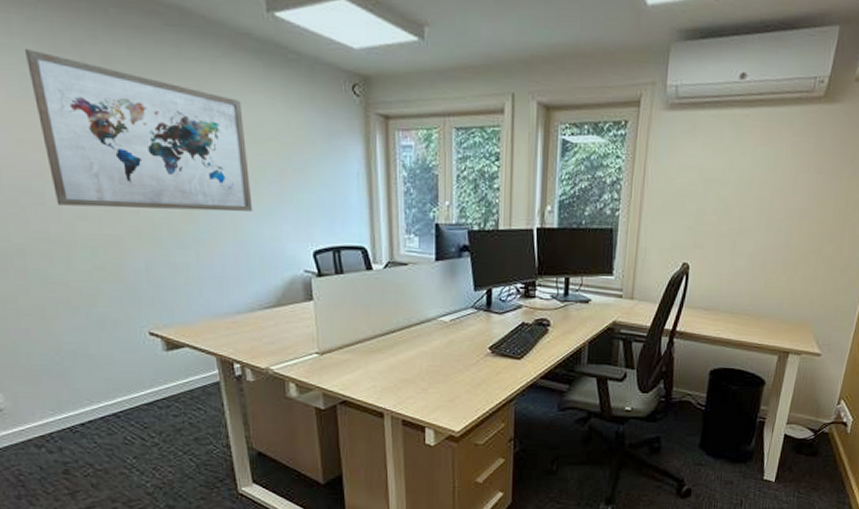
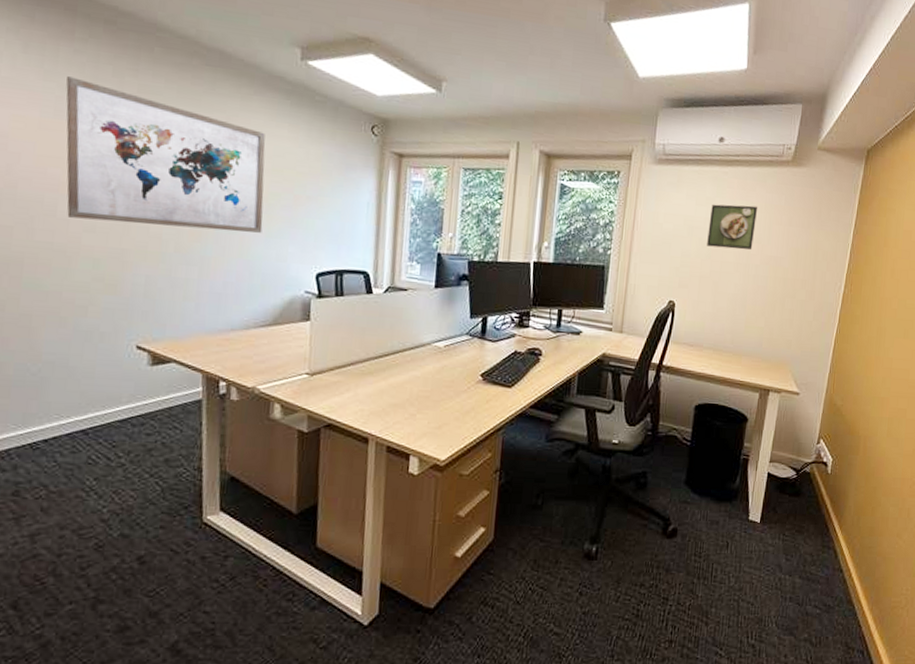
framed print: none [724,152,783,204] -> present [707,204,758,250]

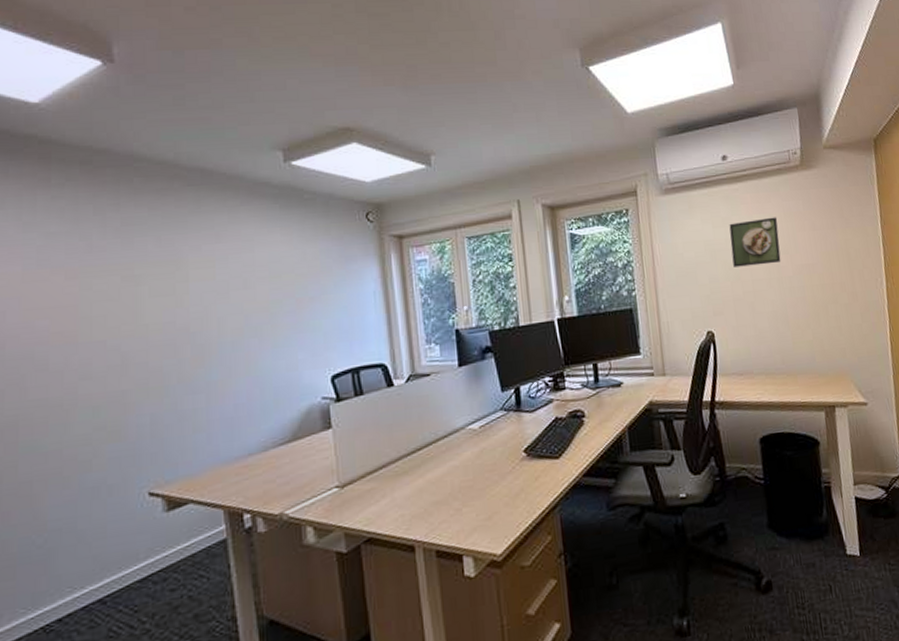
wall art: present [66,76,266,233] -> none [47,223,268,368]

